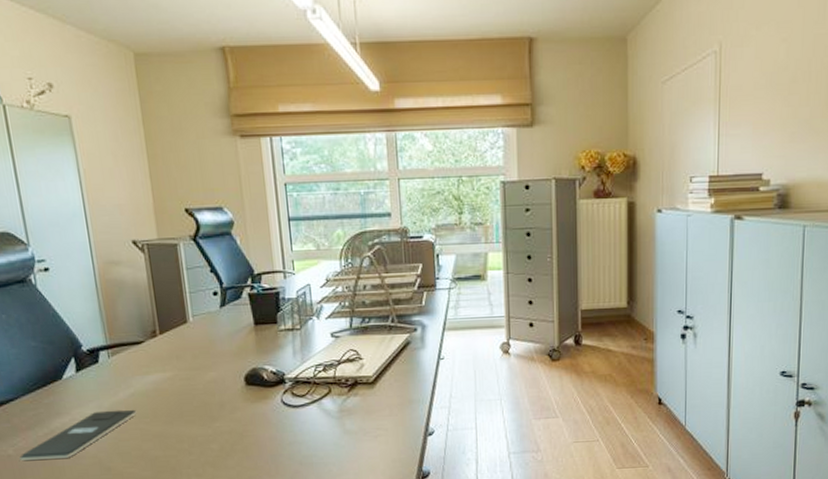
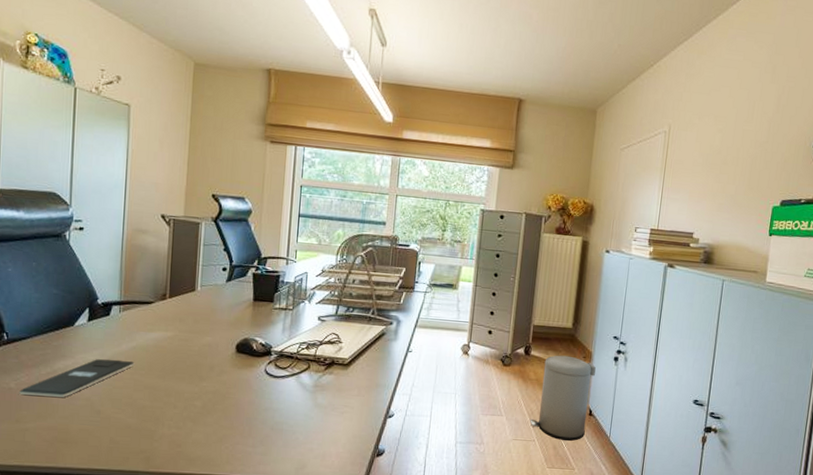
pedal bin: none [590,340,660,436] -> present [530,355,596,441]

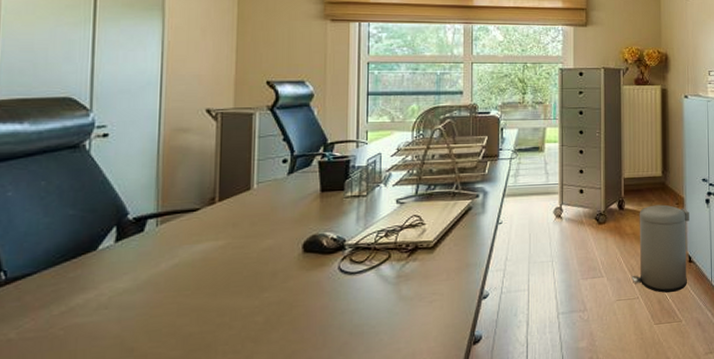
calculator: present [19,359,135,397] -> none [22,282,178,345]

